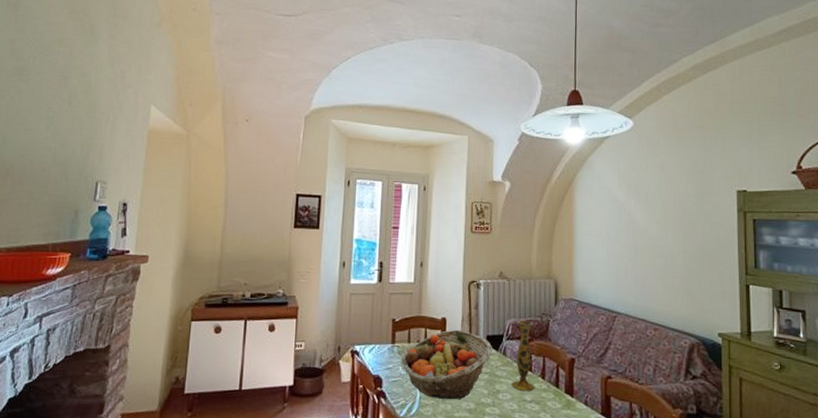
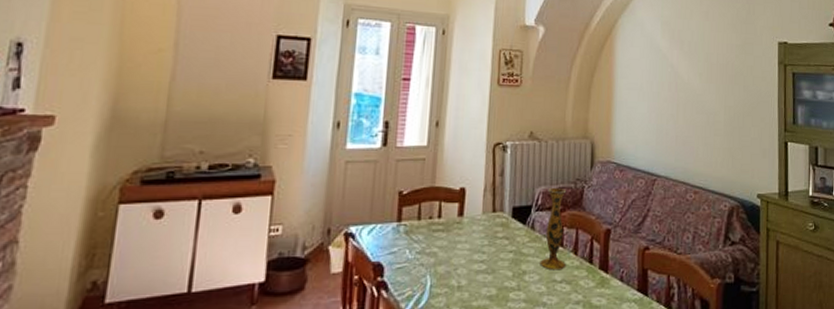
fruit basket: present [401,329,493,400] -> none [408,201,520,287]

